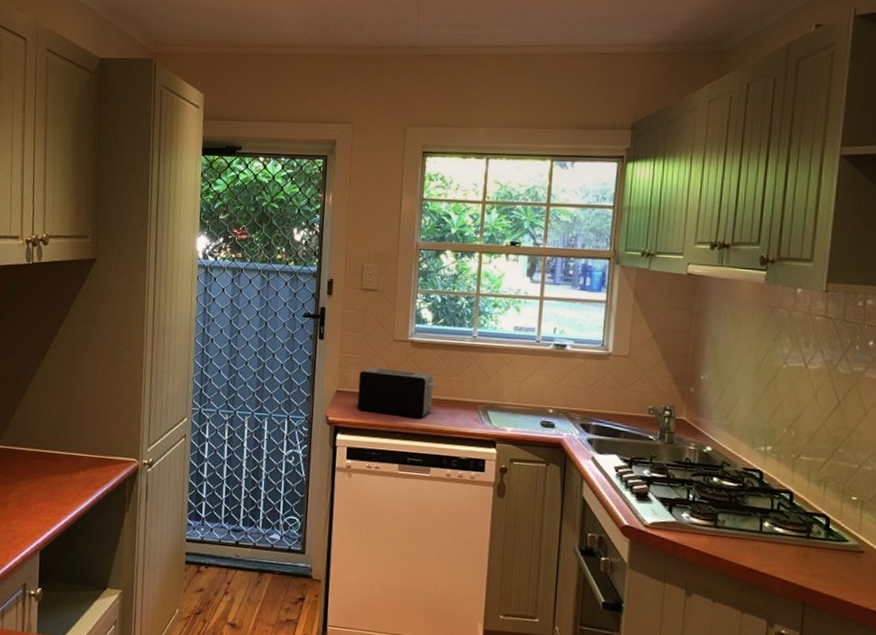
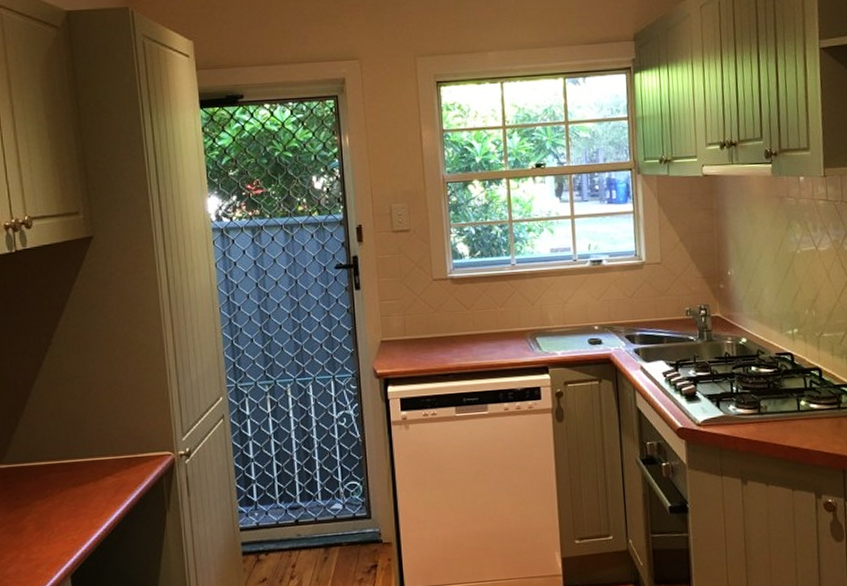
toaster: present [357,367,438,418] -> none [403,308,483,358]

